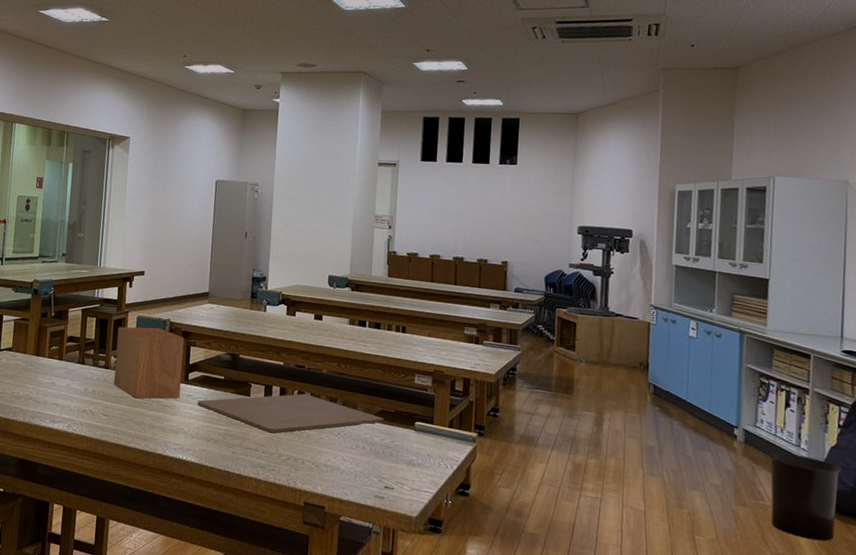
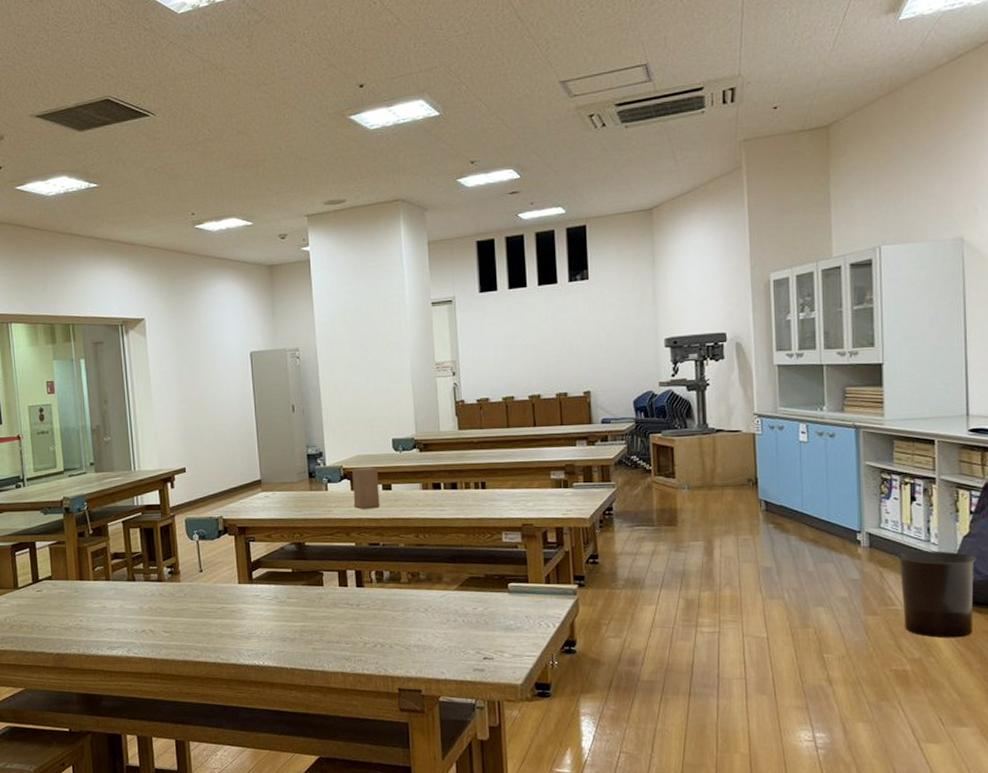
wooden block: present [113,326,185,399] -> none [166,527,246,609]
wooden board: present [197,393,385,434] -> none [266,573,474,621]
wooden block: none [287,295,313,335] -> present [352,467,380,510]

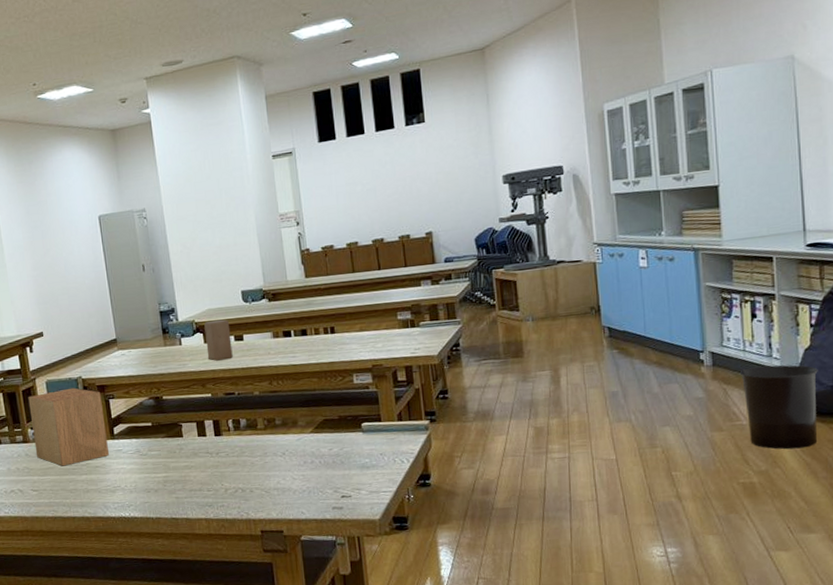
wooden block: none [166,527,246,609] -> present [28,387,109,467]

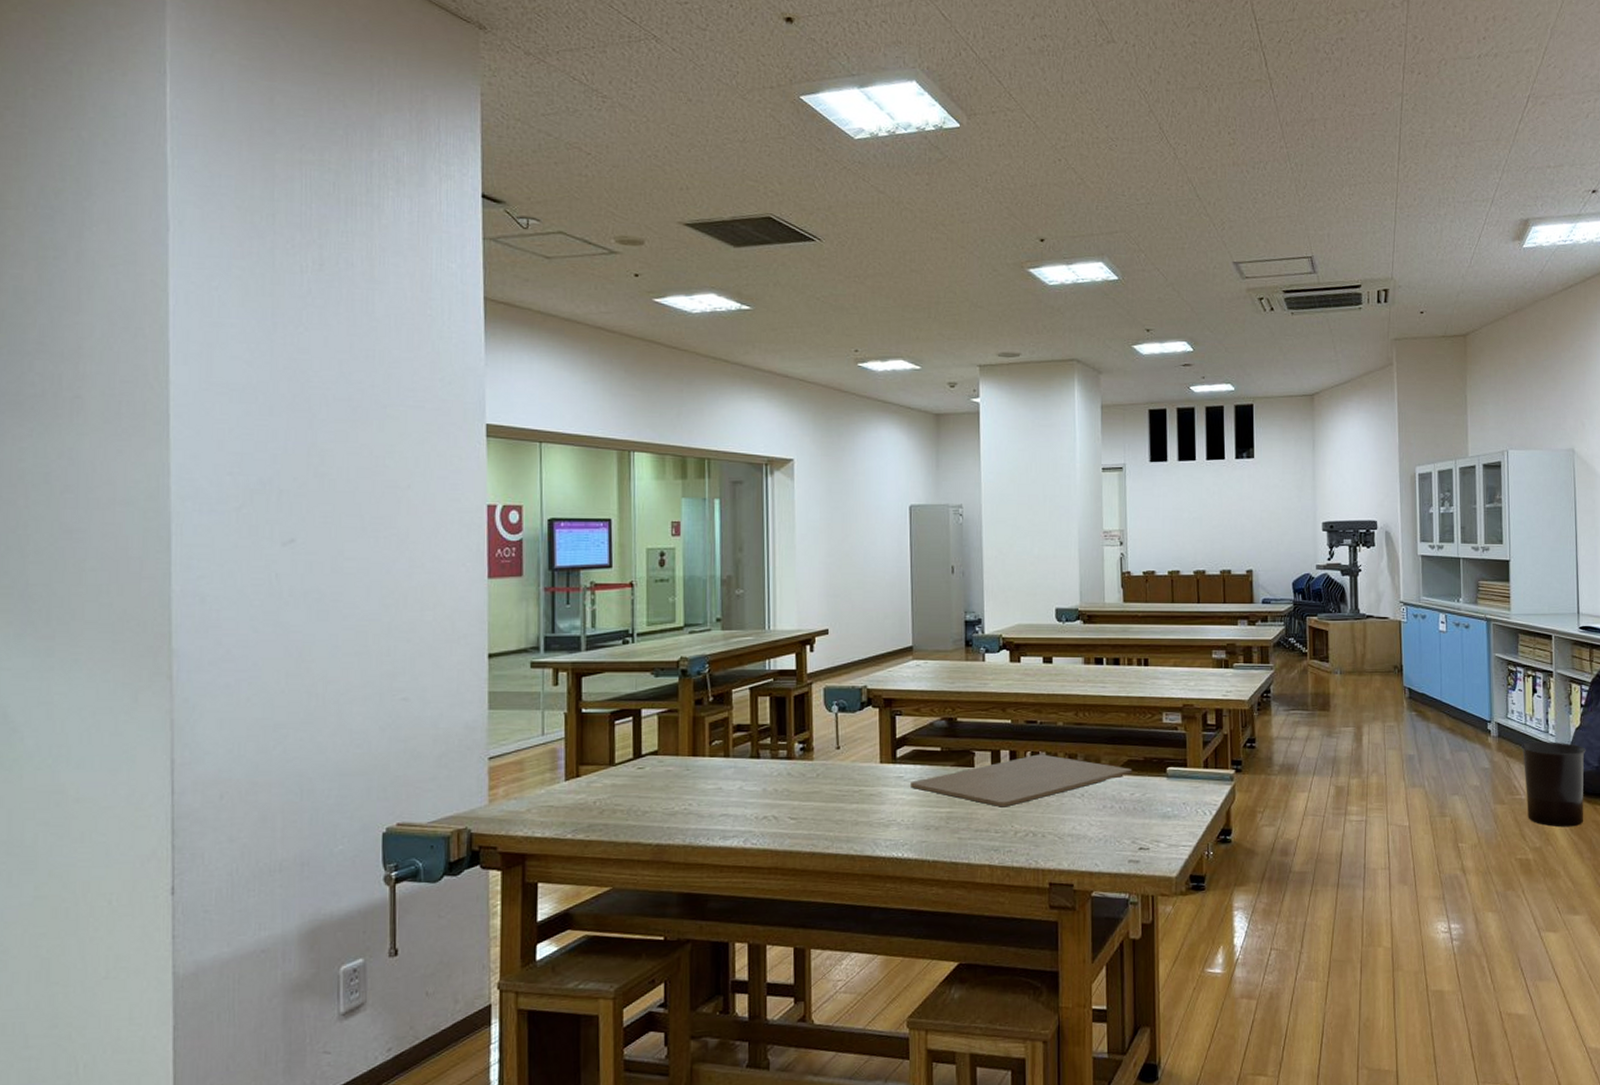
wooden block: present [28,387,109,467] -> none [800,698,888,791]
wooden board: none [129,421,329,470] -> present [910,754,1133,807]
wooden block: present [204,319,233,362] -> none [1011,637,1040,684]

